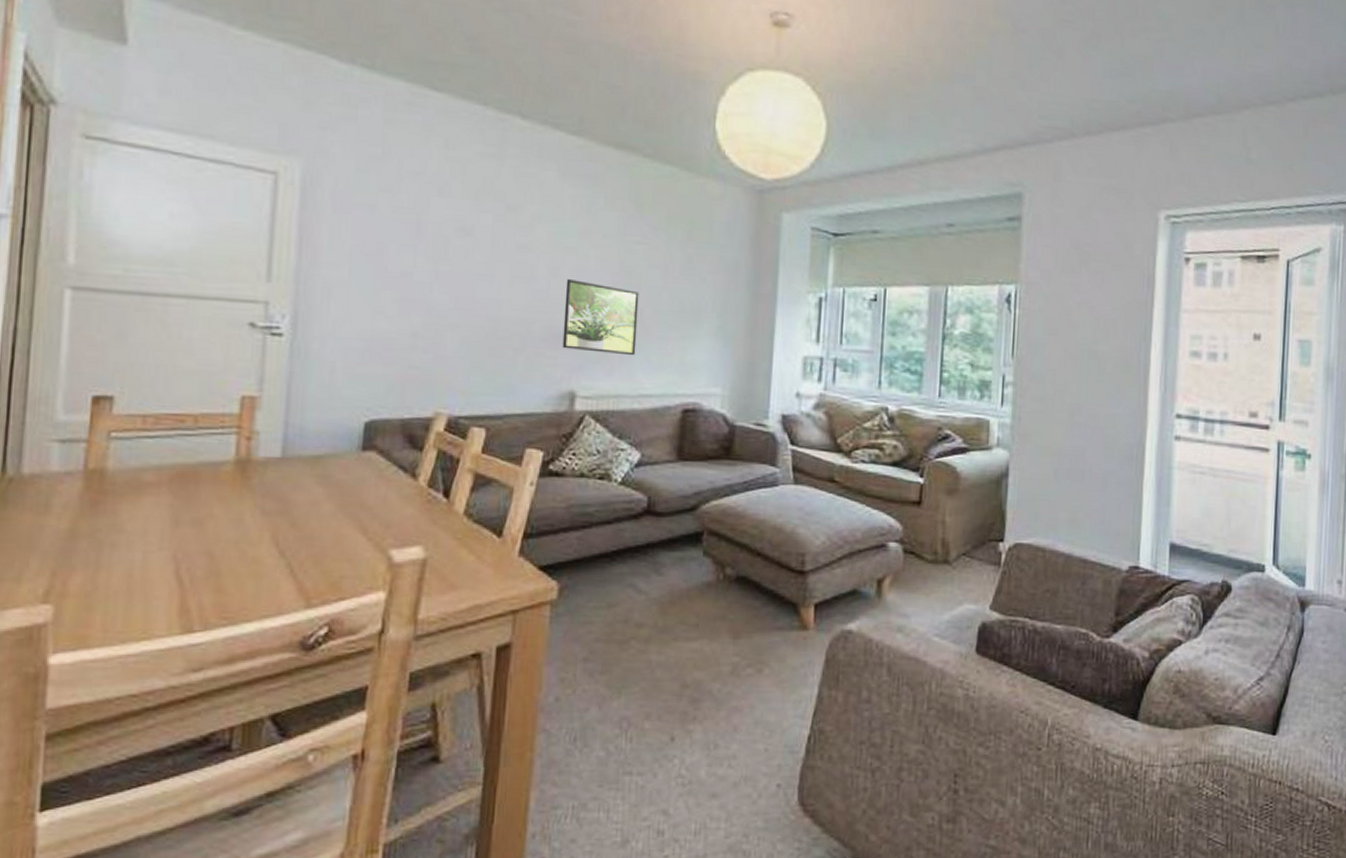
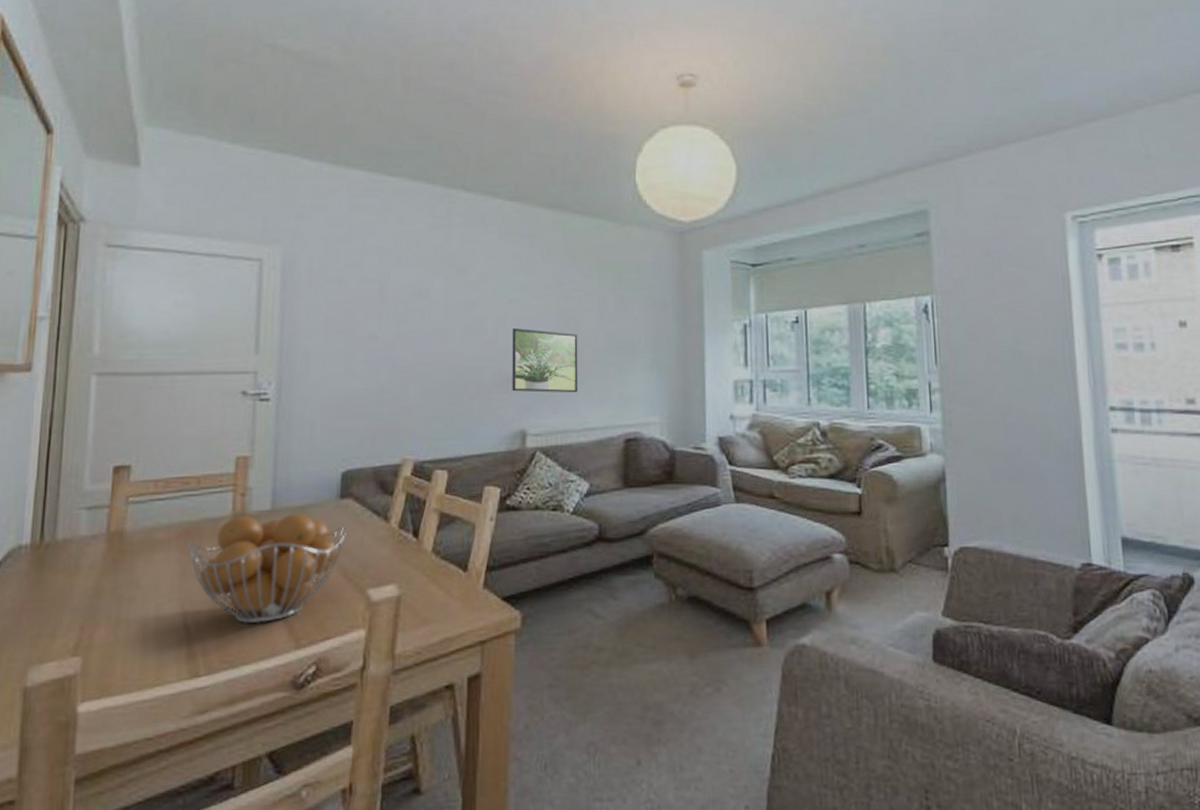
fruit basket: none [181,461,370,578] -> present [187,513,348,623]

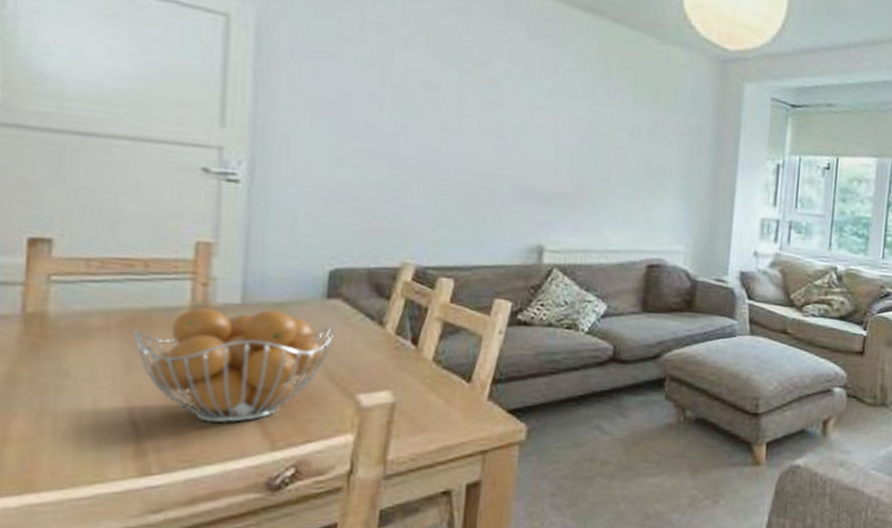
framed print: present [512,328,578,393] -> none [530,137,607,213]

